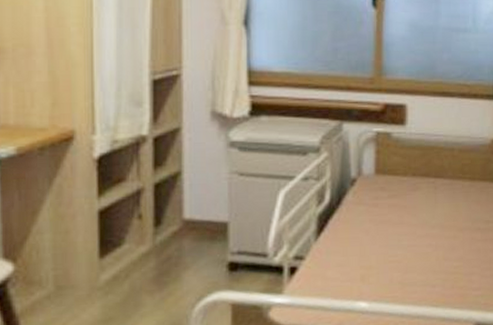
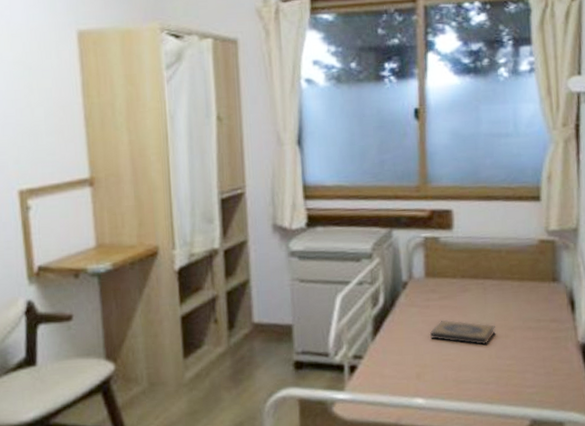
hardback book: none [376,219,444,247] -> present [429,319,496,346]

